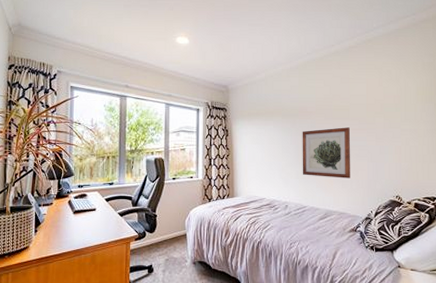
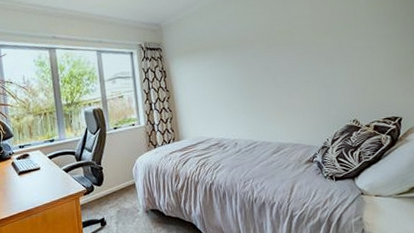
wall art: present [302,127,350,178] -> none [244,52,302,110]

